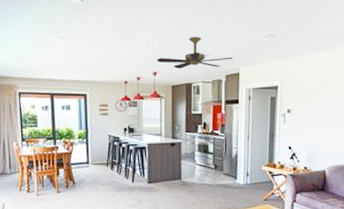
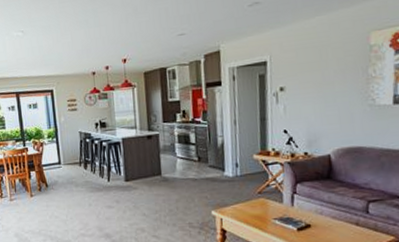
ceiling fan: present [157,36,233,69] -> none [125,14,211,53]

